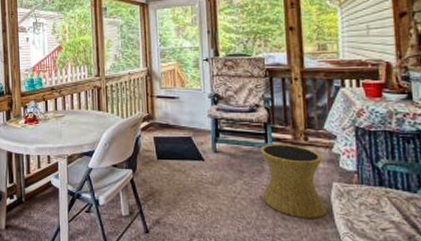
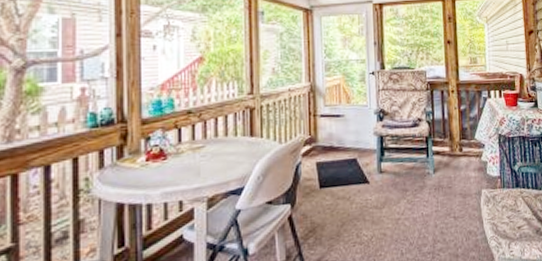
side table: present [259,144,327,219] -> none [421,156,477,230]

